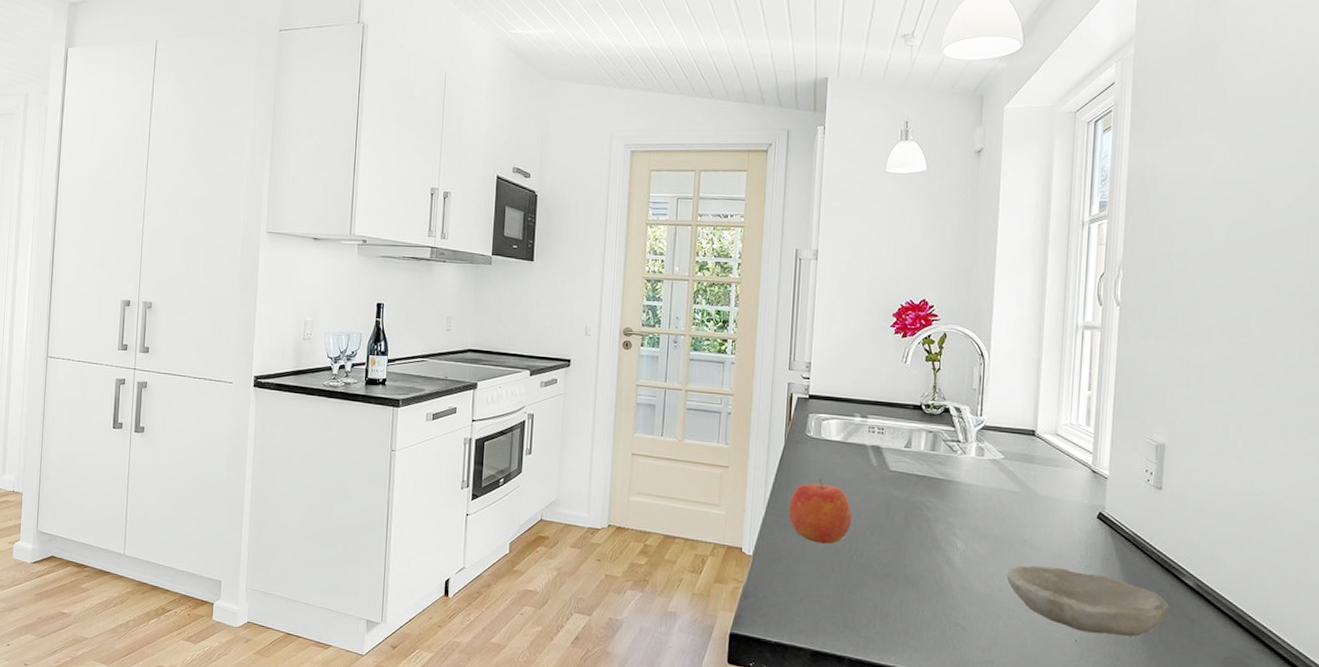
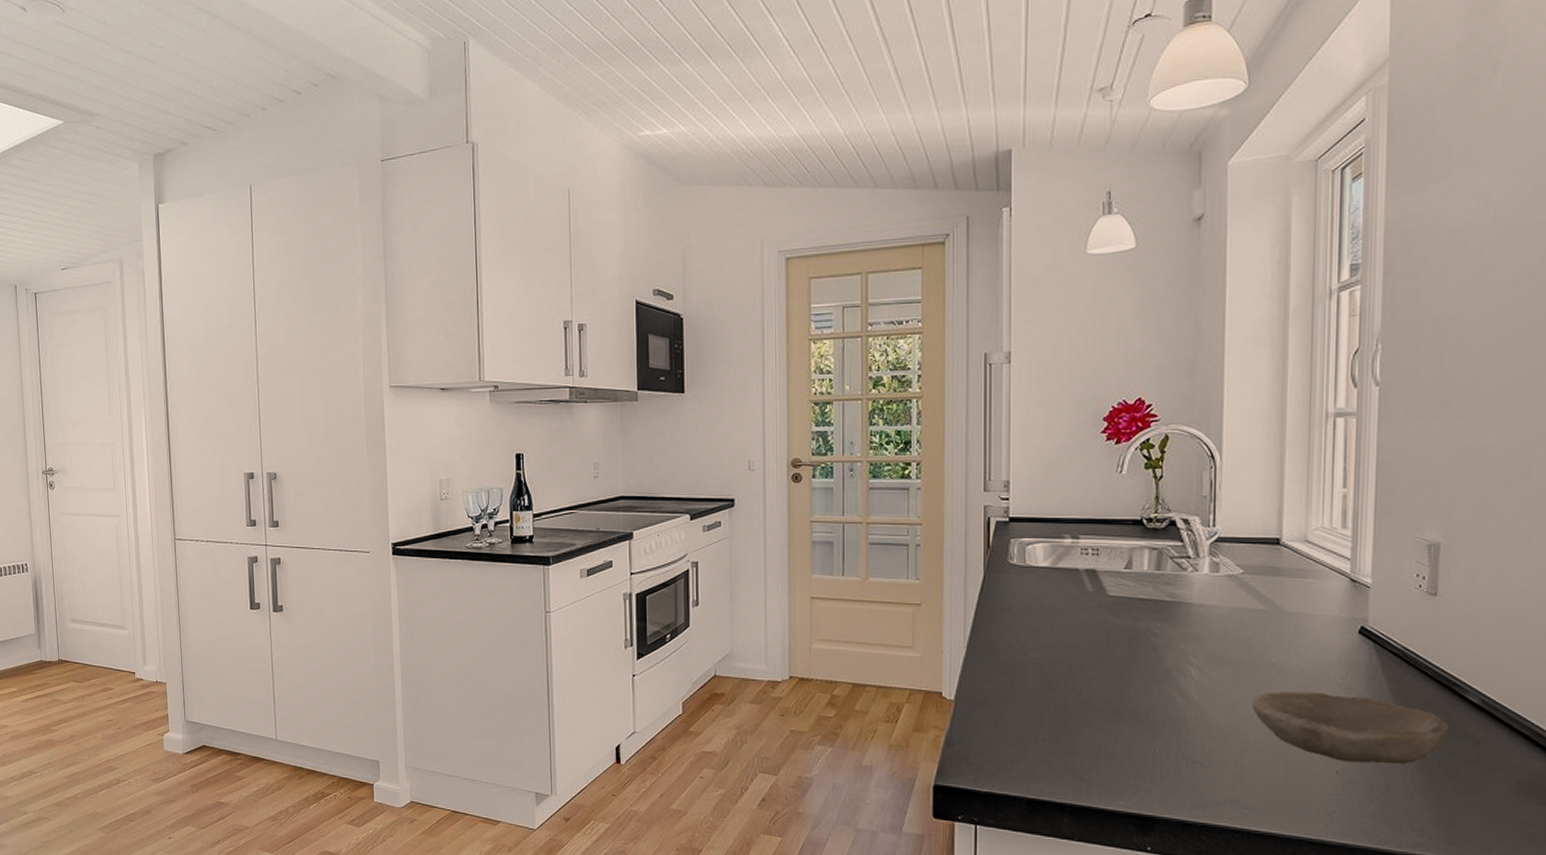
apple: present [788,478,853,544] -> none [992,610,1067,682]

